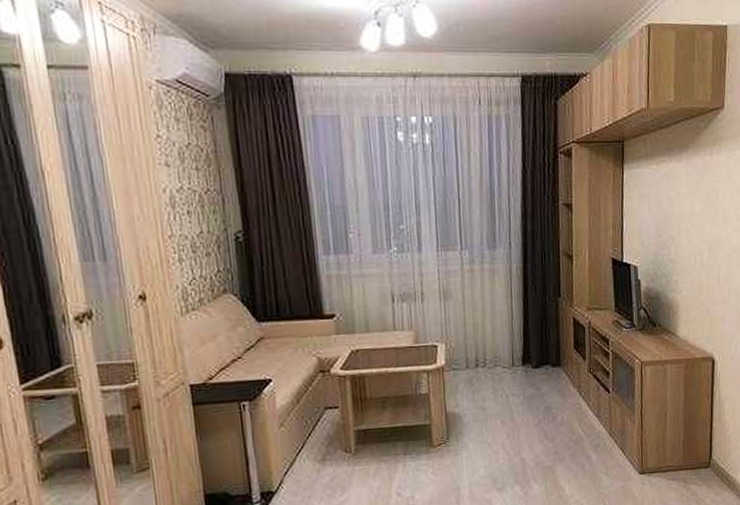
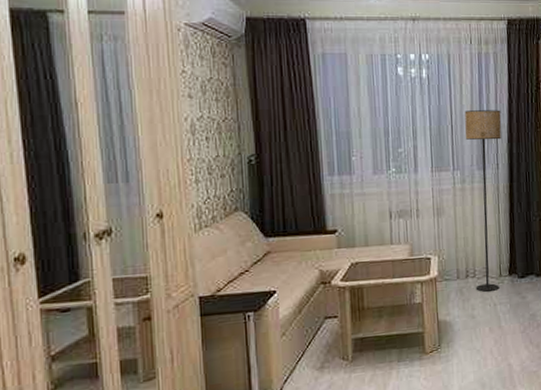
floor lamp: none [473,181,515,383] -> present [464,110,502,292]

